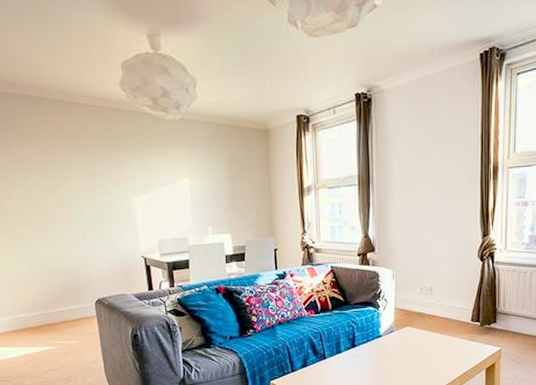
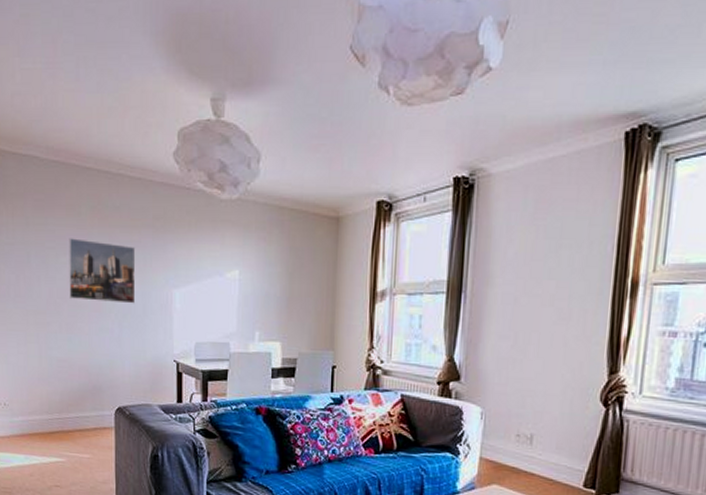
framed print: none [33,160,102,213] -> present [69,238,136,304]

